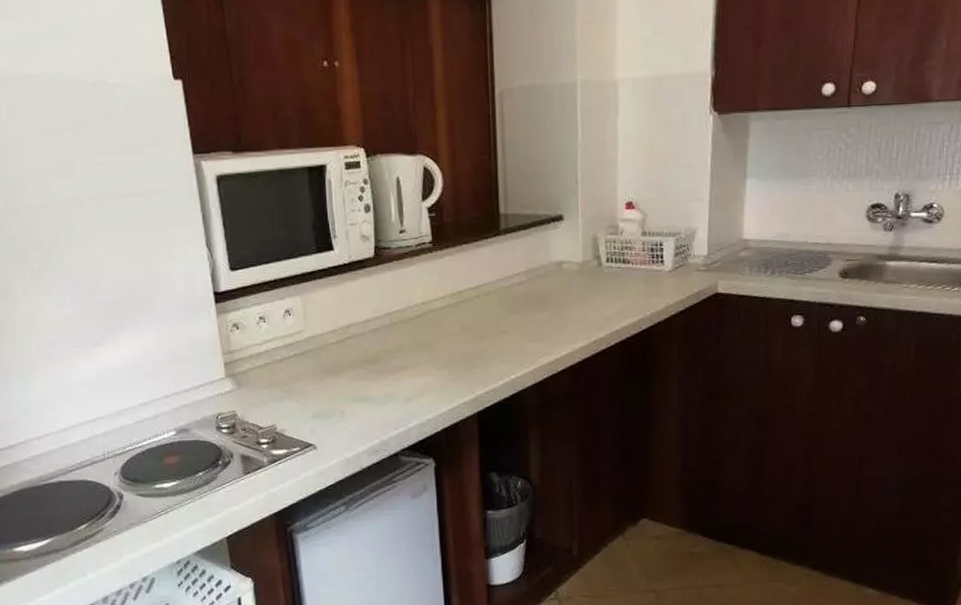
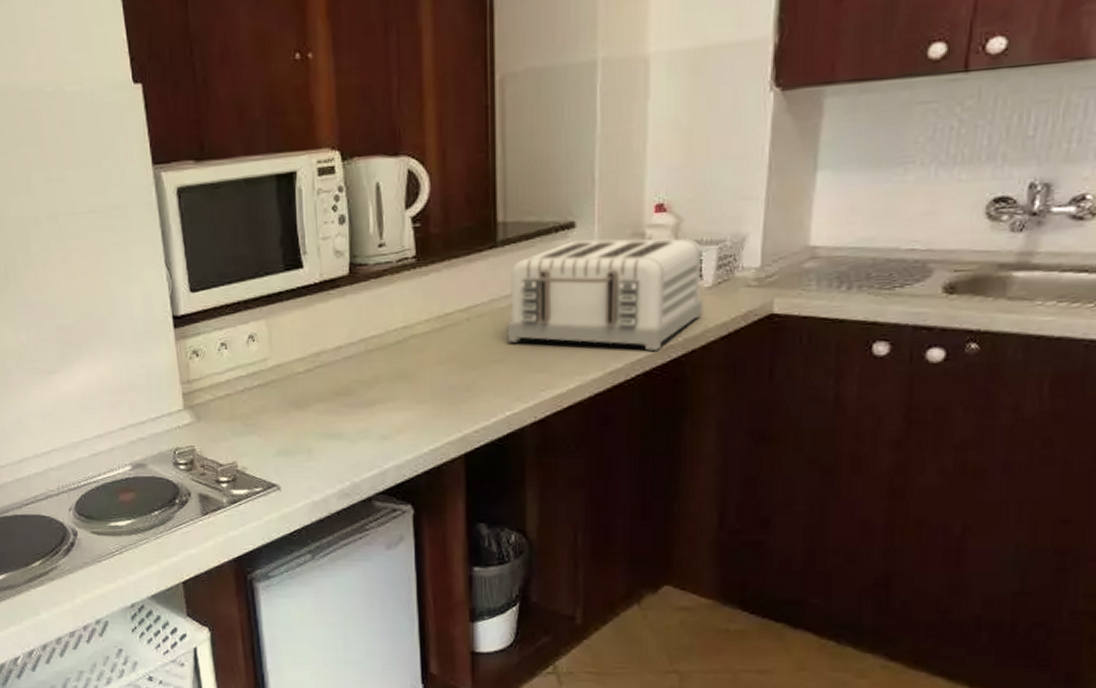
toaster: none [510,230,665,324] -> present [507,238,703,352]

